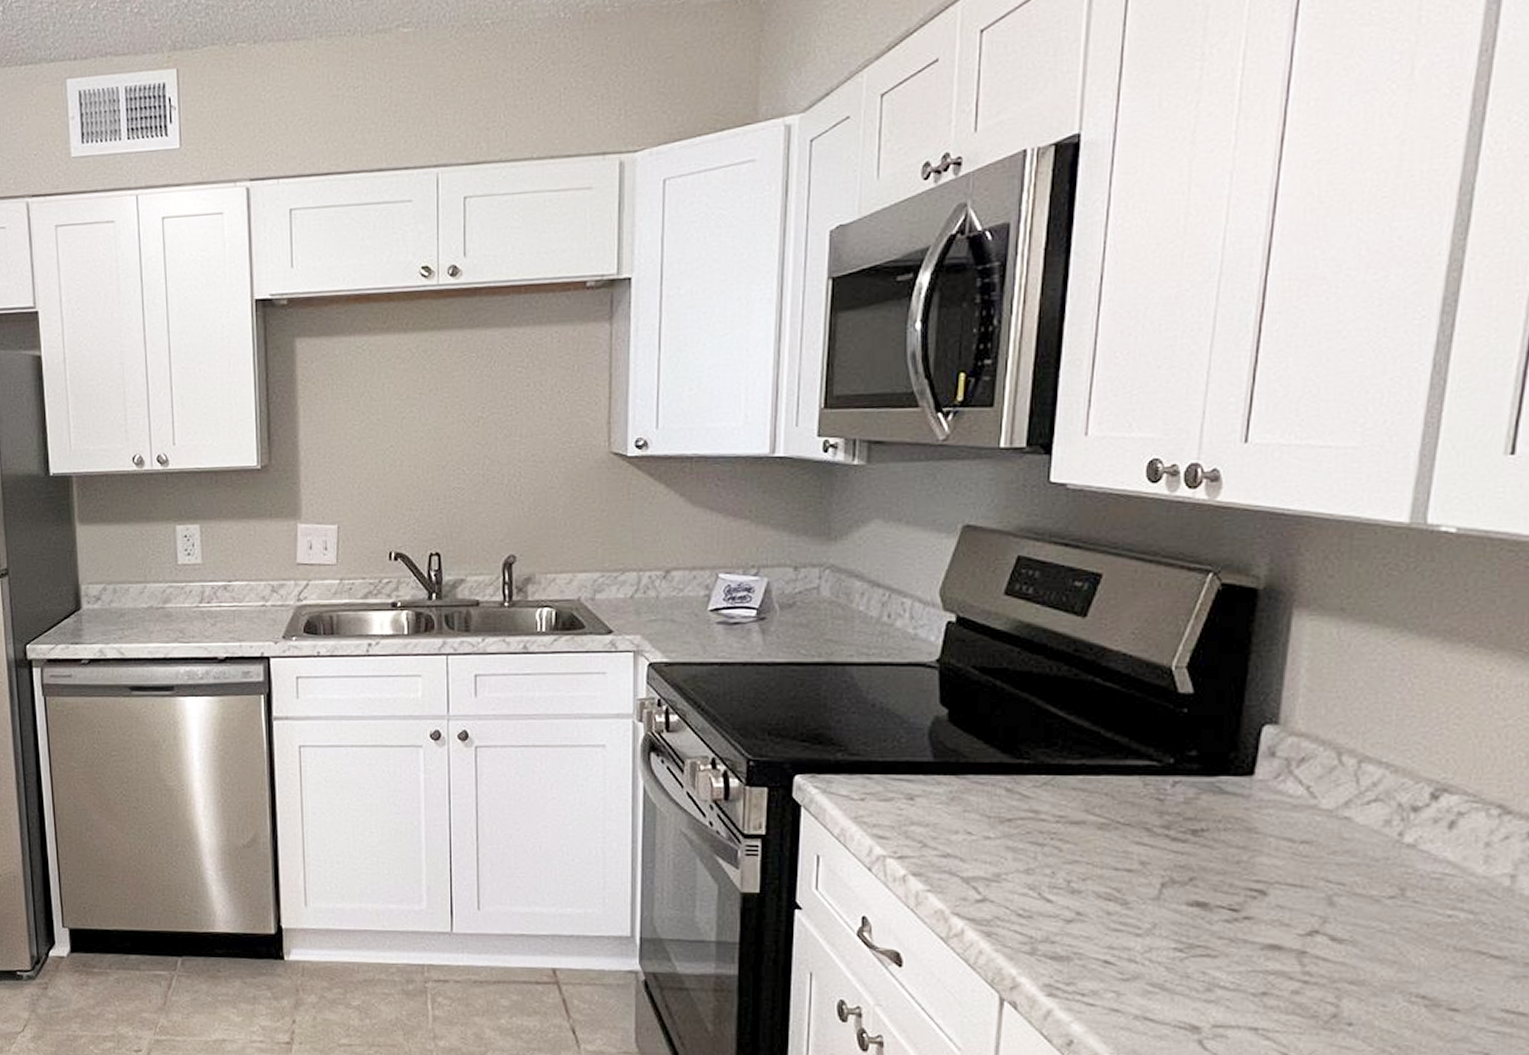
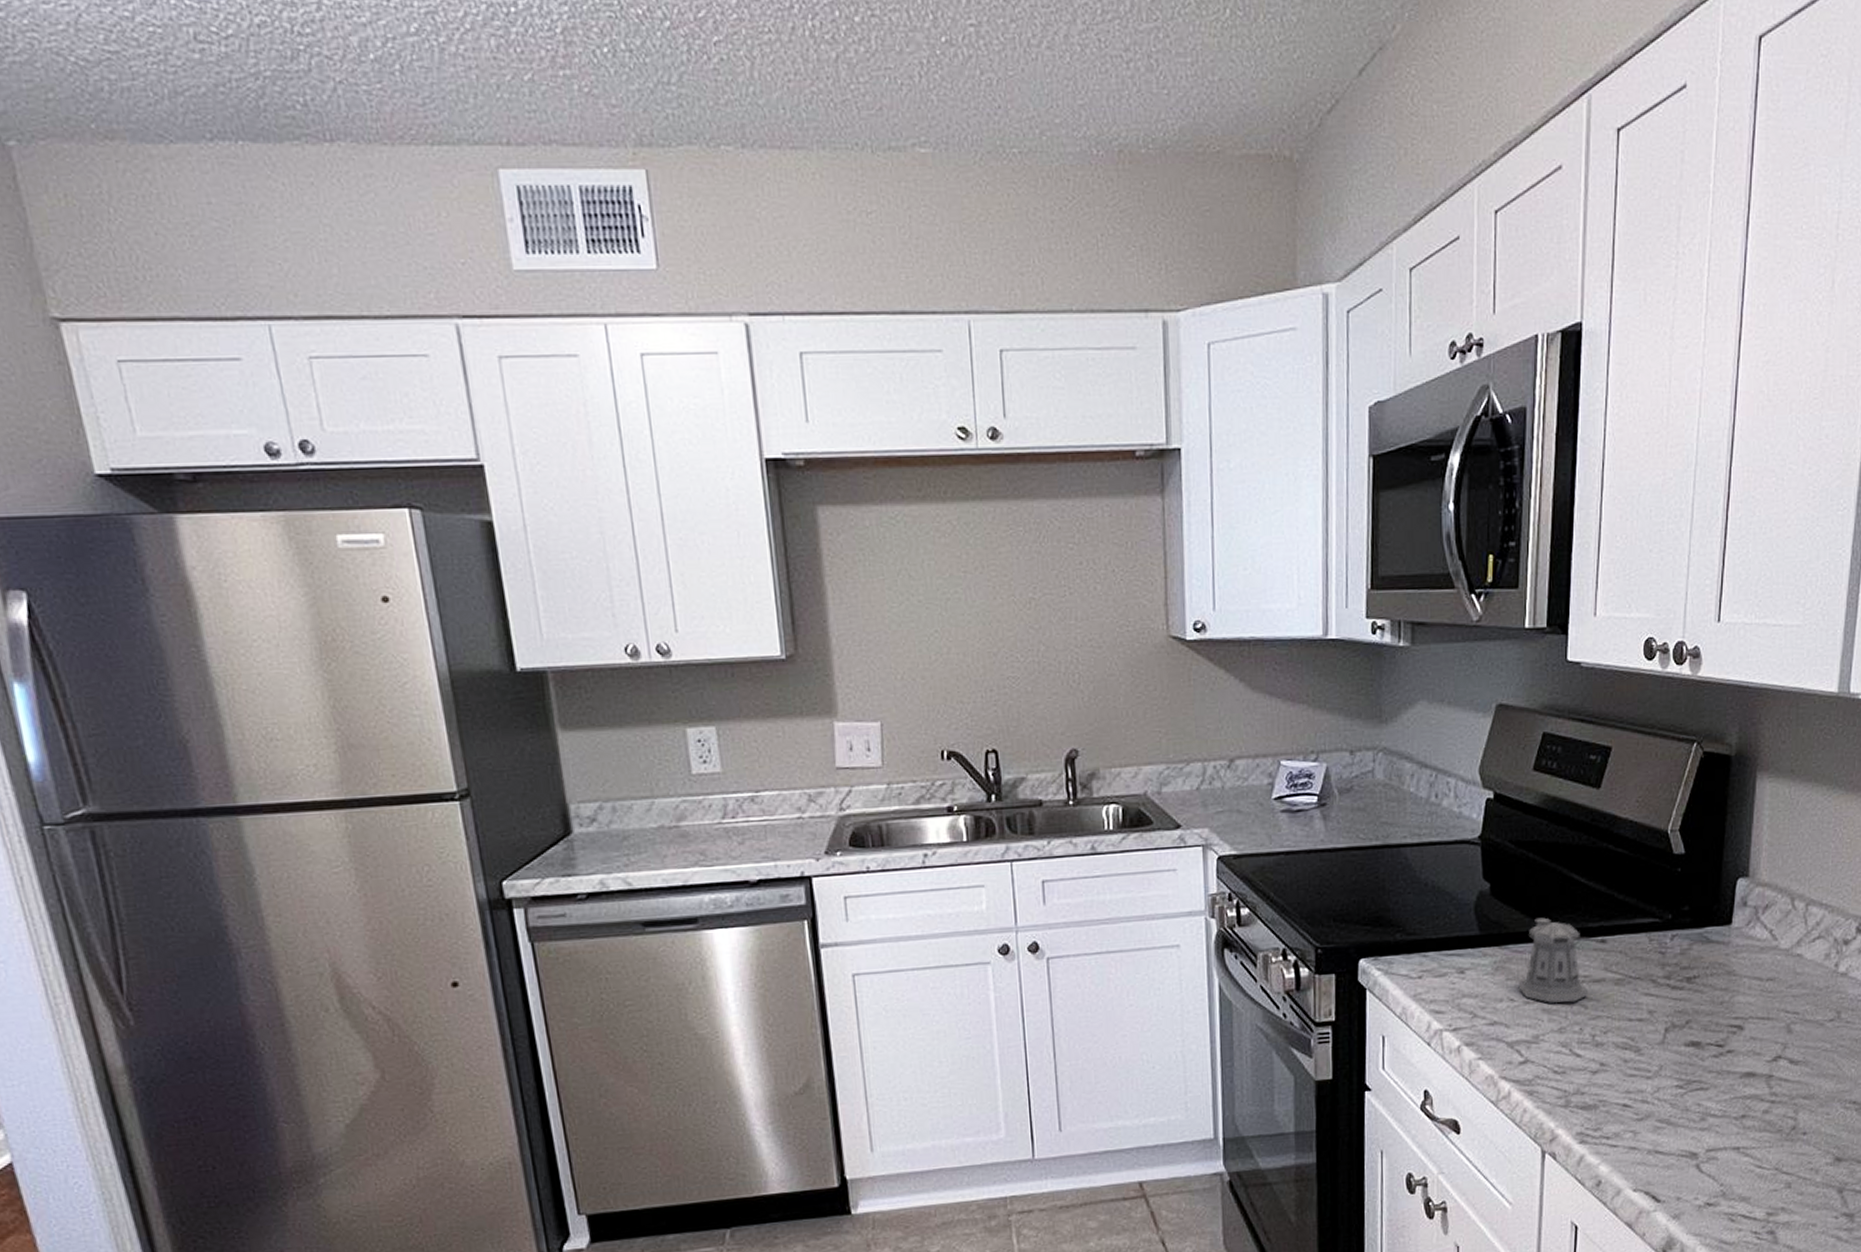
pepper shaker: none [979,749,1090,843] -> present [1520,917,1608,1004]

